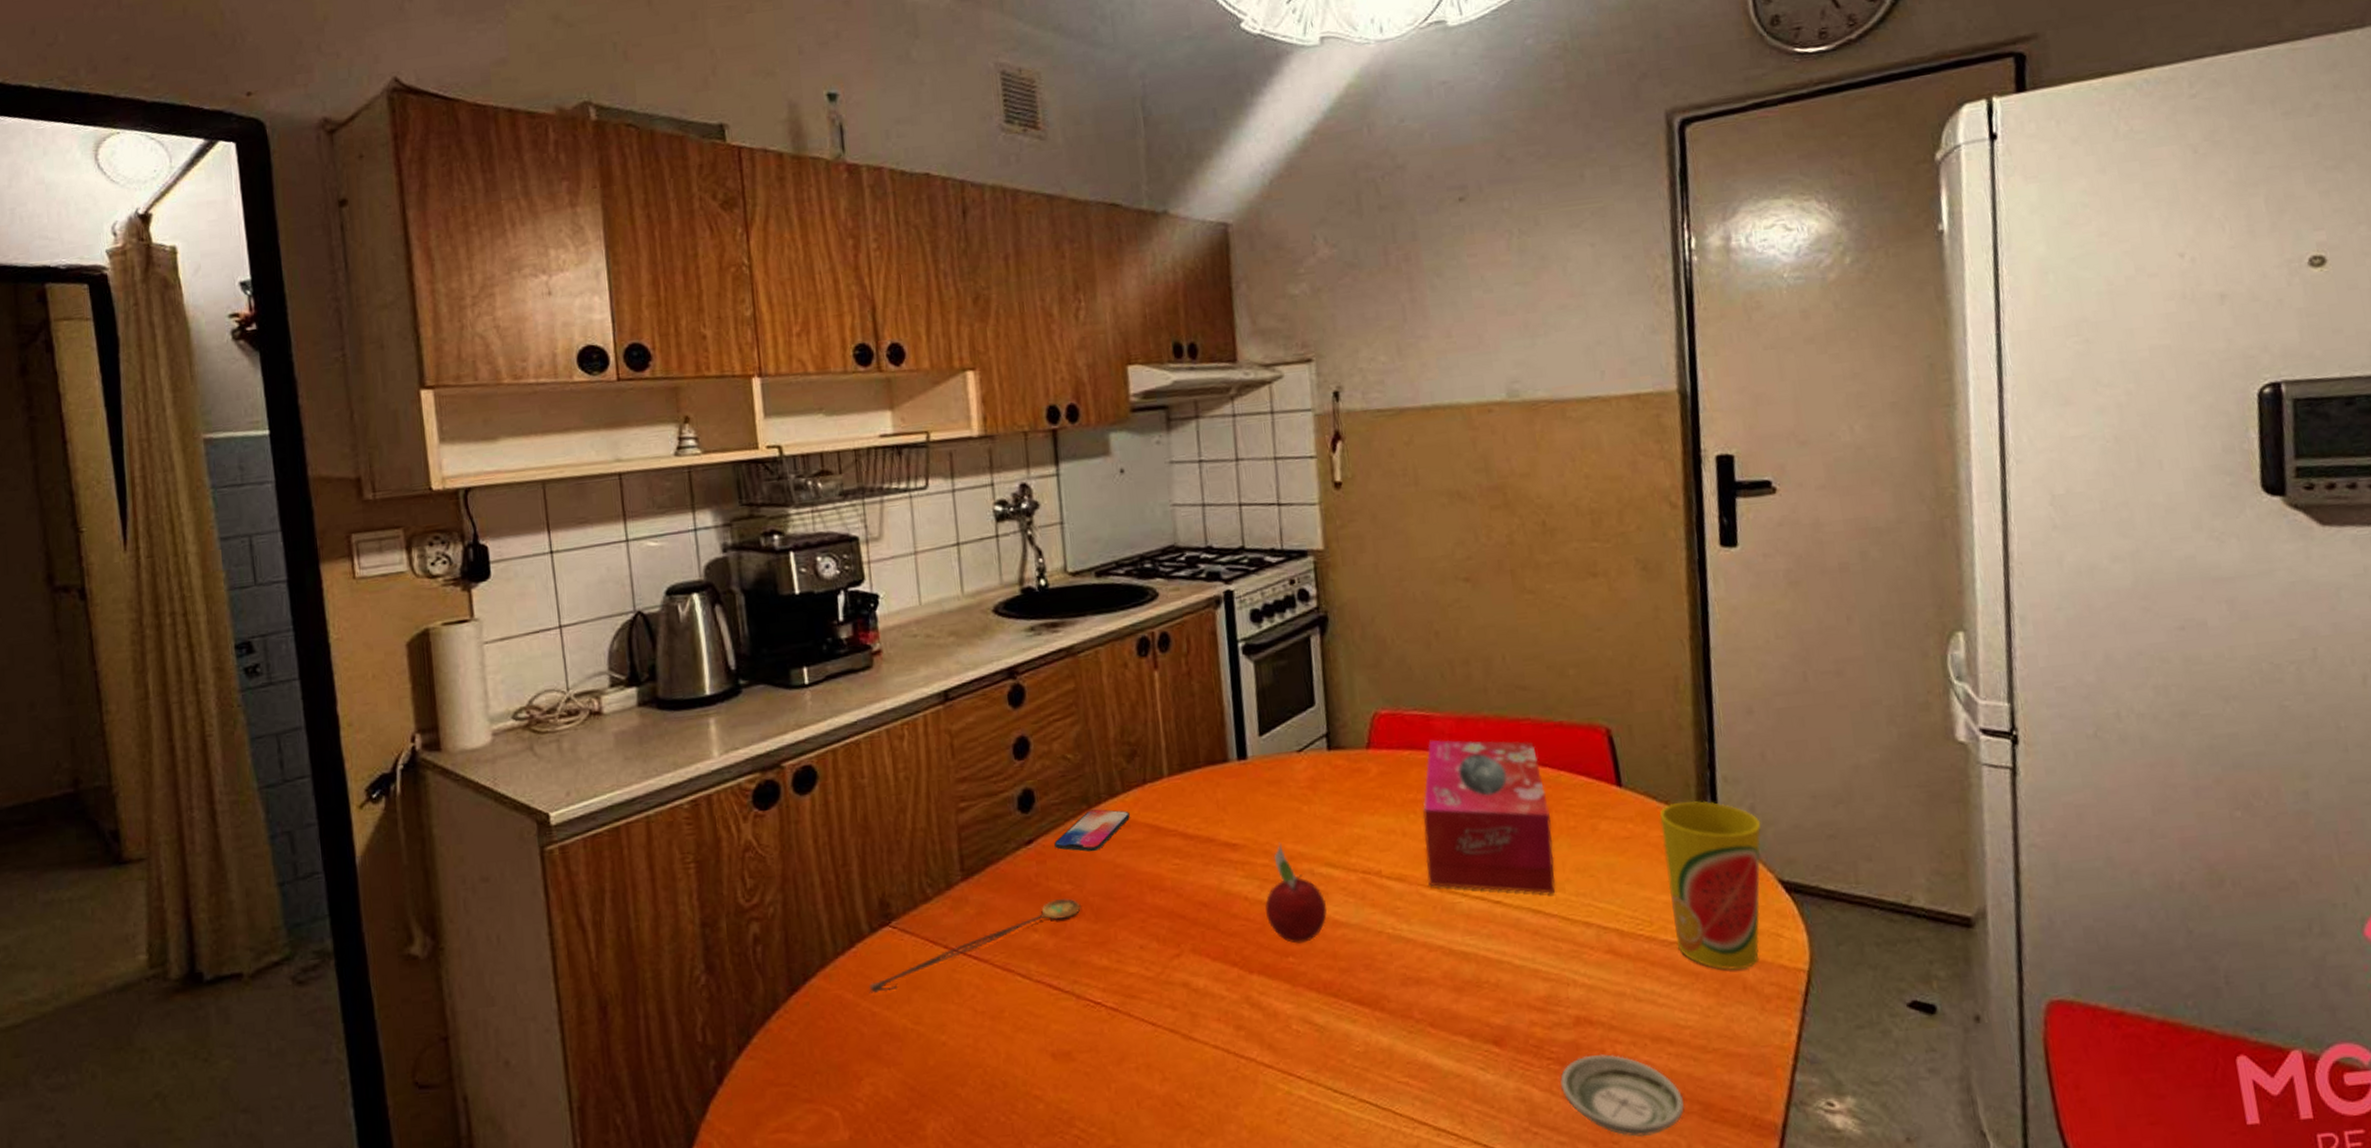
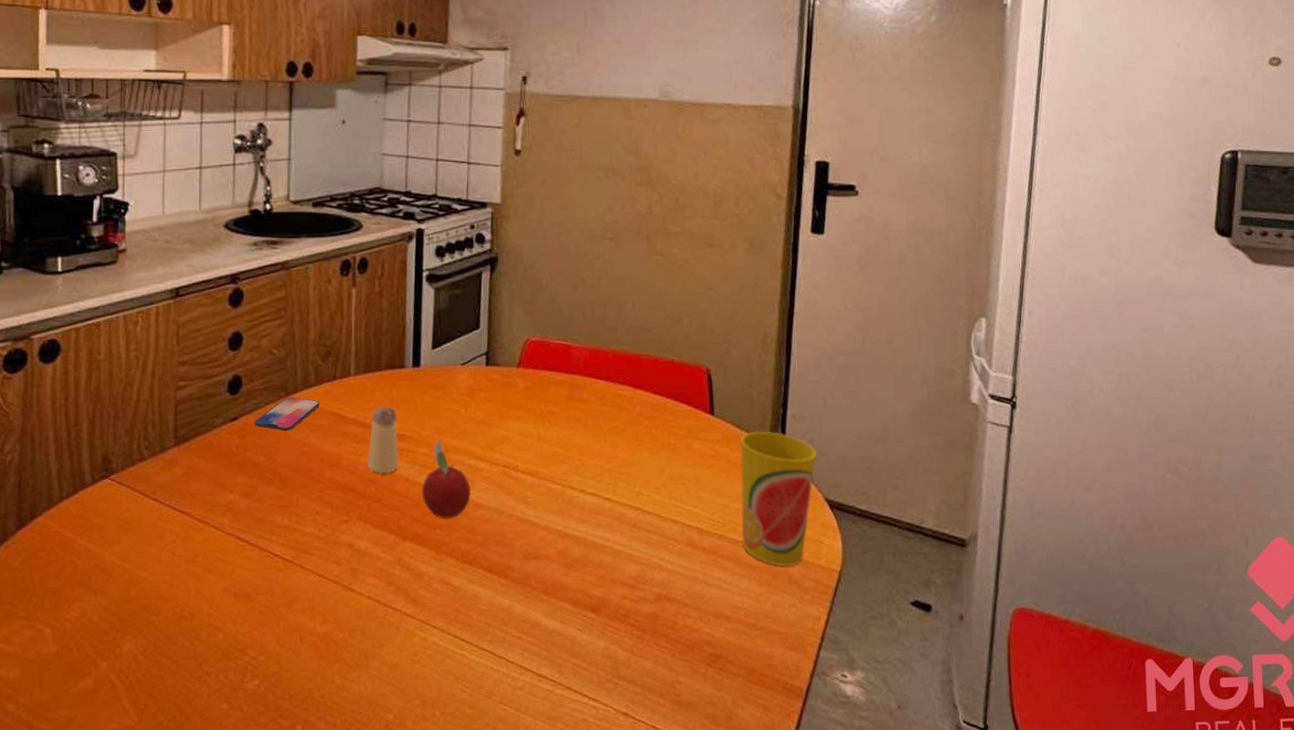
pendant necklace: present [868,897,1081,994] -> none [85,467,271,534]
saltshaker: none [1194,811,1234,894] -> present [367,406,399,474]
tissue box: present [1423,739,1555,894] -> none [554,365,656,495]
saucer: present [1560,1053,1686,1137] -> none [639,624,734,692]

